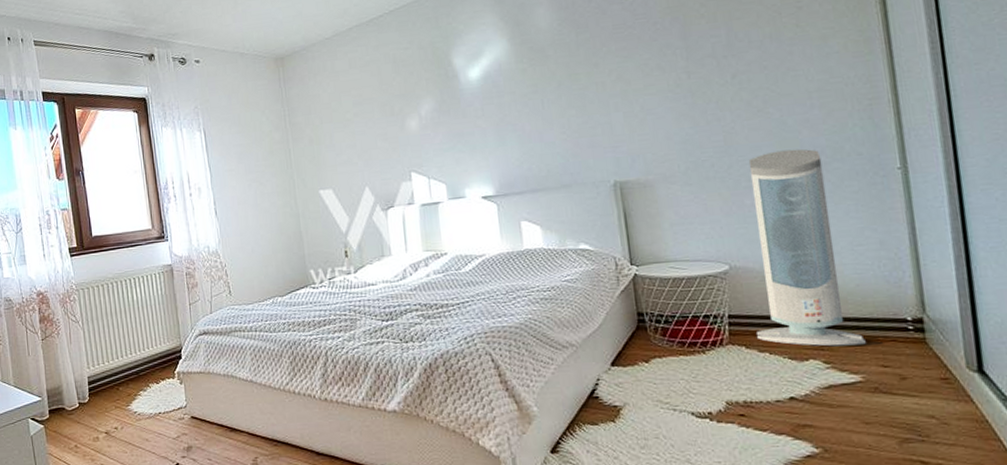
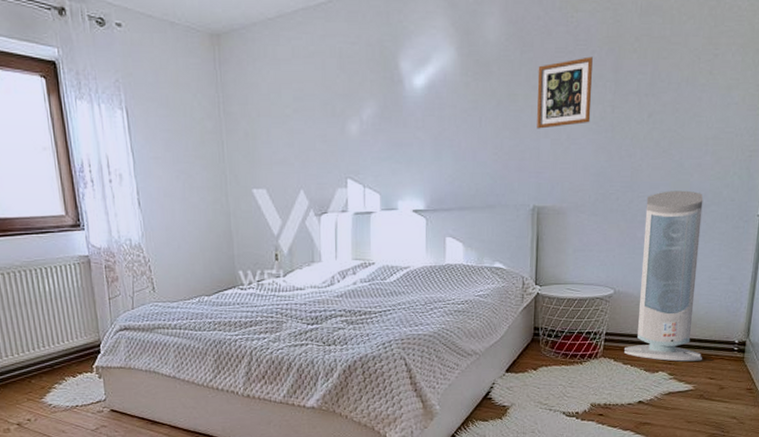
picture frame: none [597,28,665,104] -> present [537,56,593,129]

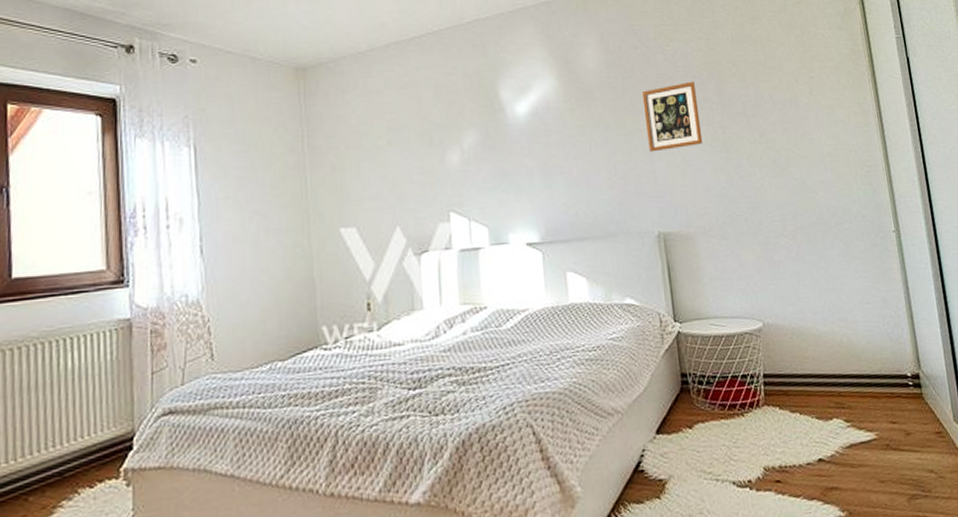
air purifier: present [624,190,704,362] -> none [776,208,877,405]

